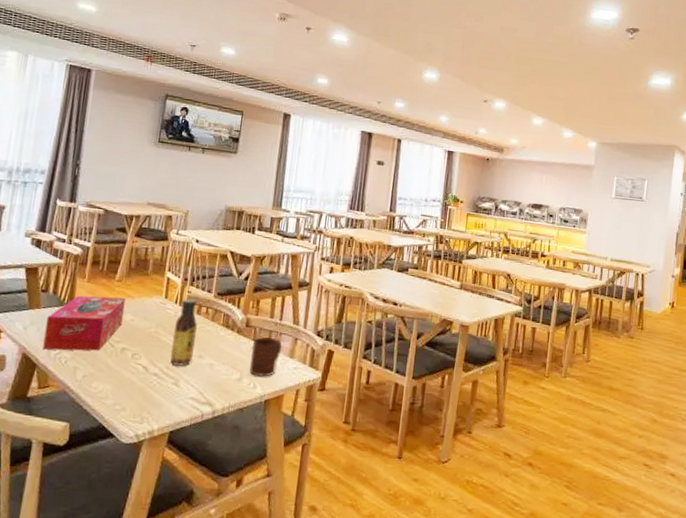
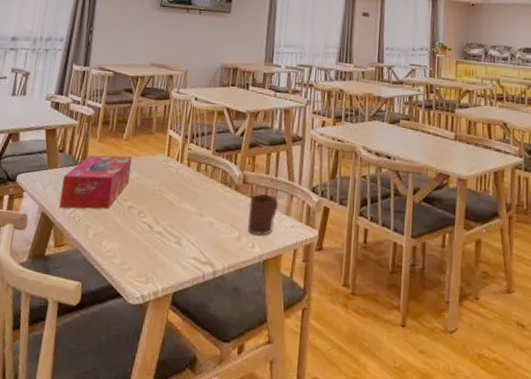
sauce bottle: present [170,298,197,367] -> none [173,156,197,225]

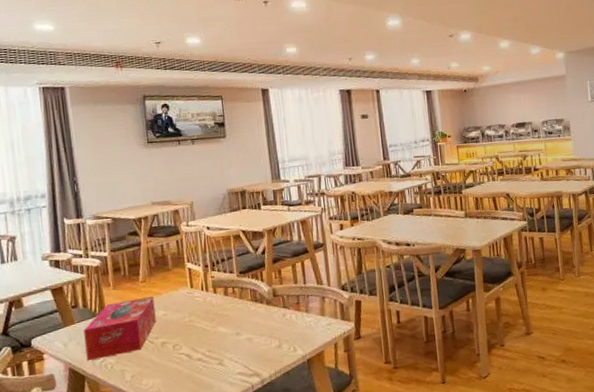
cup: present [248,194,278,236] -> none [284,301,312,340]

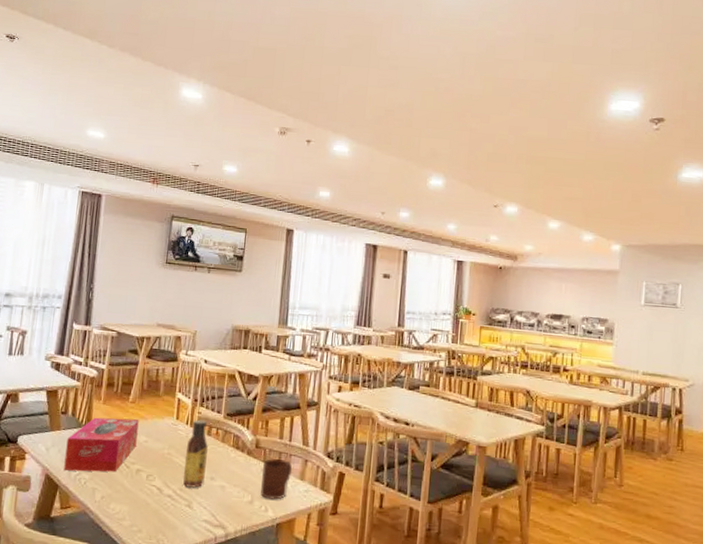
sauce bottle: none [206,282,231,348] -> present [183,419,208,489]
cup: none [284,301,312,340] -> present [261,459,292,500]

